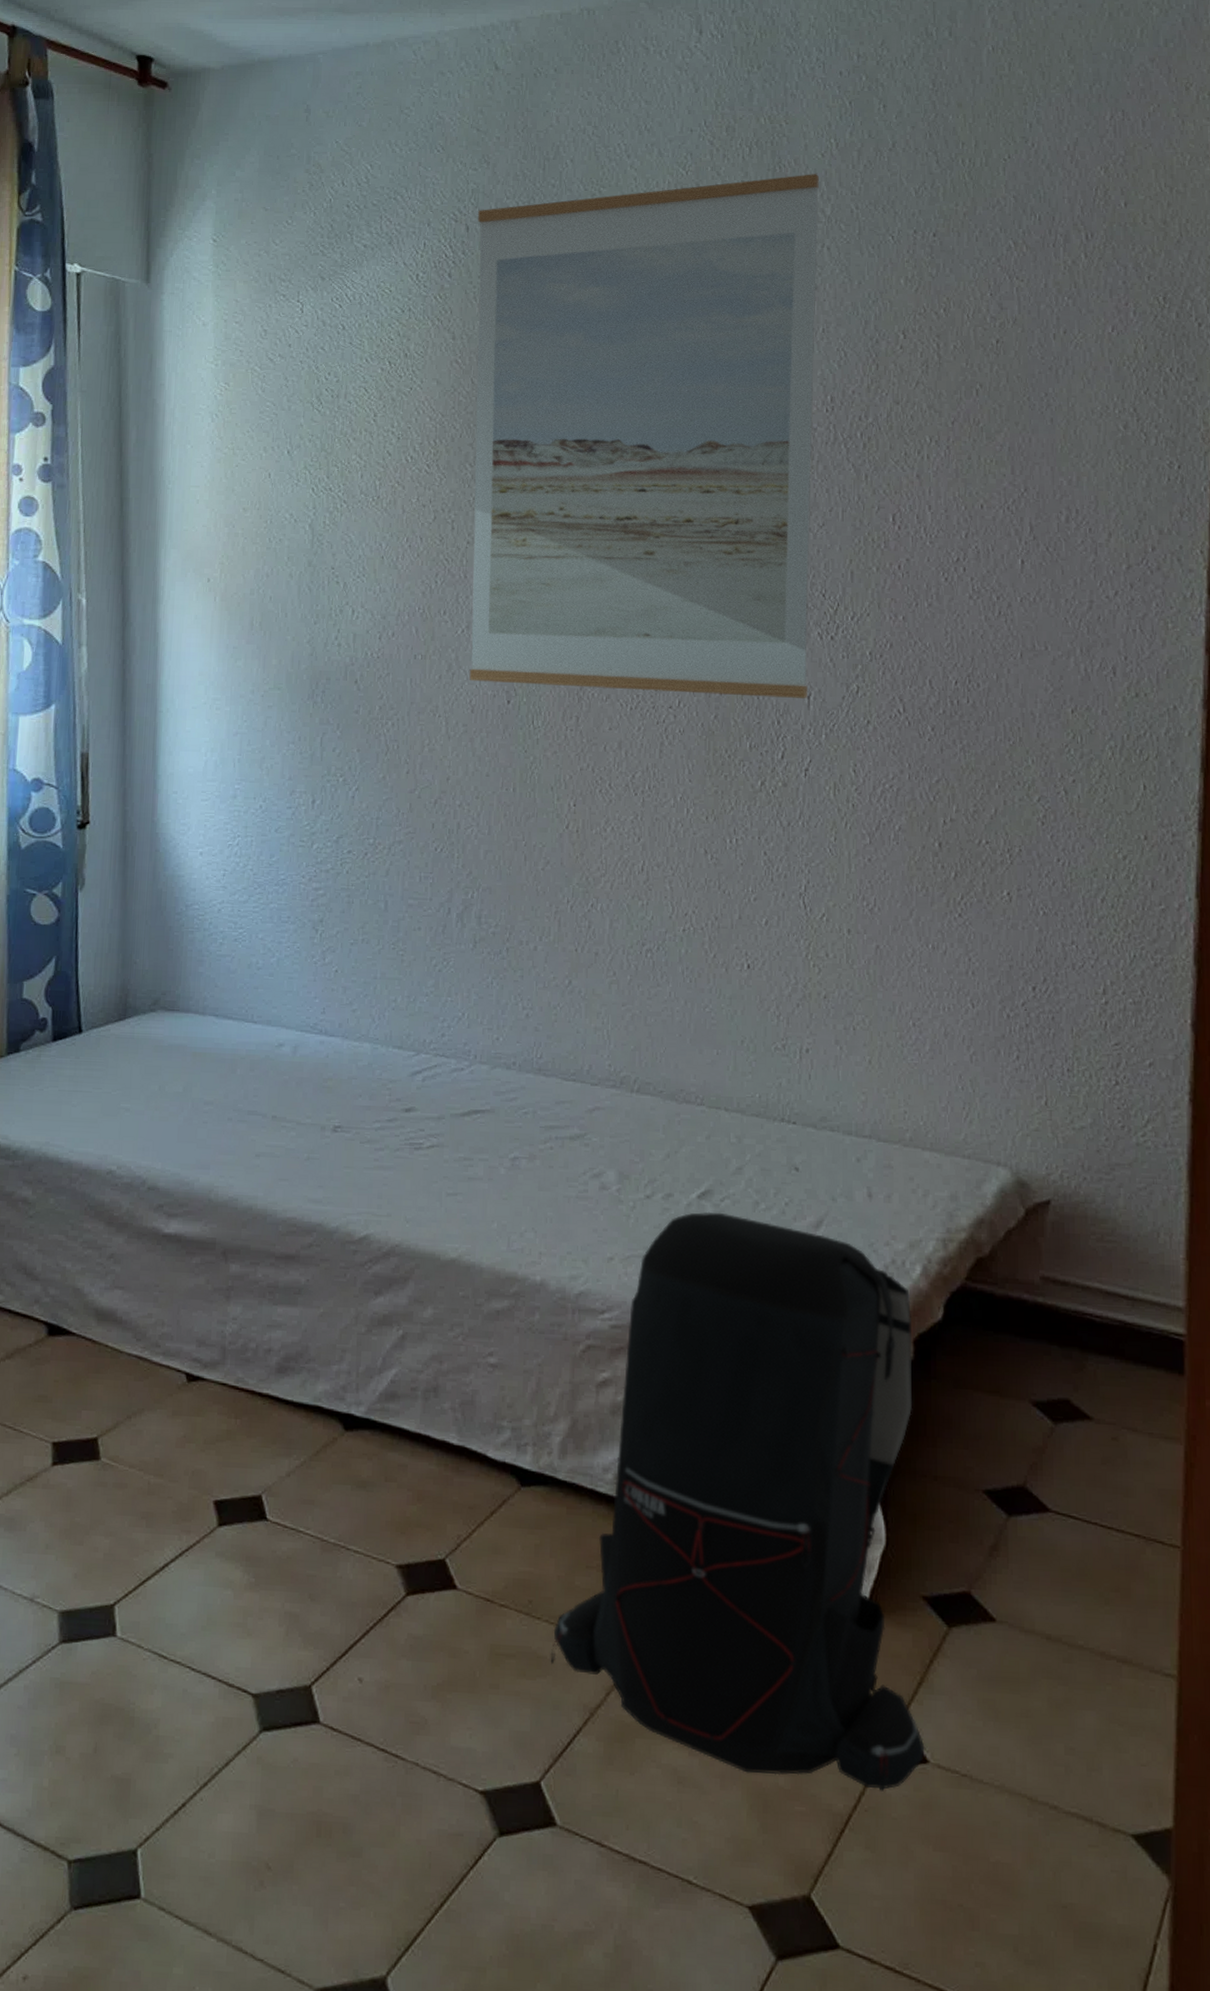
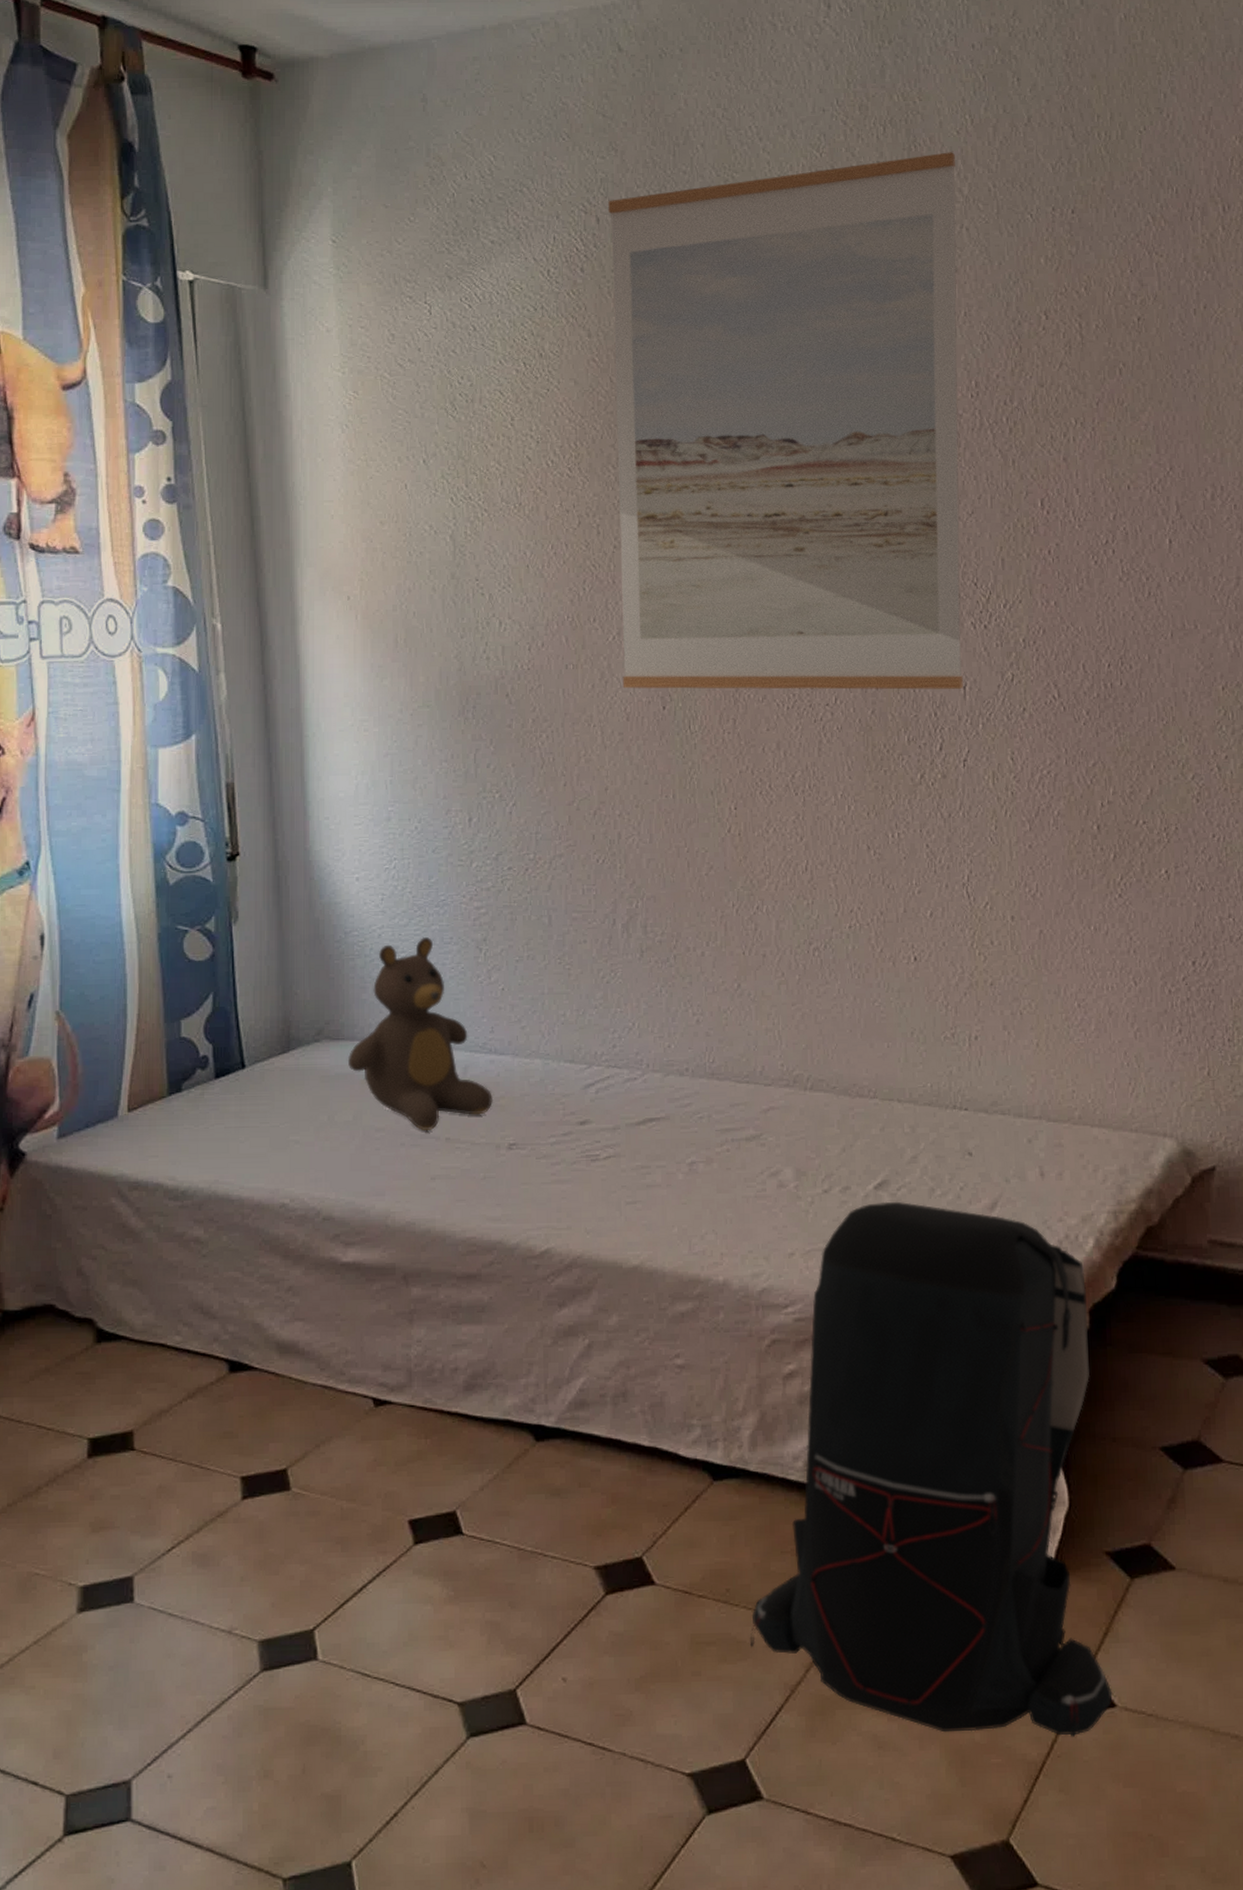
teddy bear: none [182,915,321,1107] -> present [348,937,494,1130]

